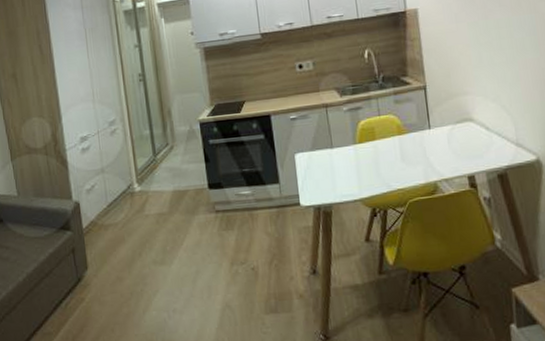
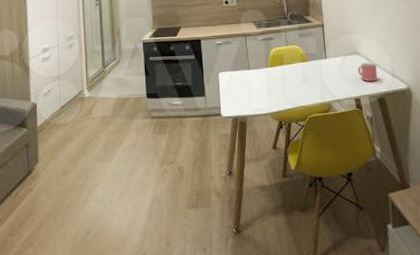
mug: none [471,130,497,154] -> present [358,62,378,81]

